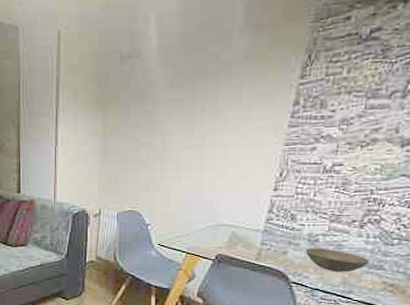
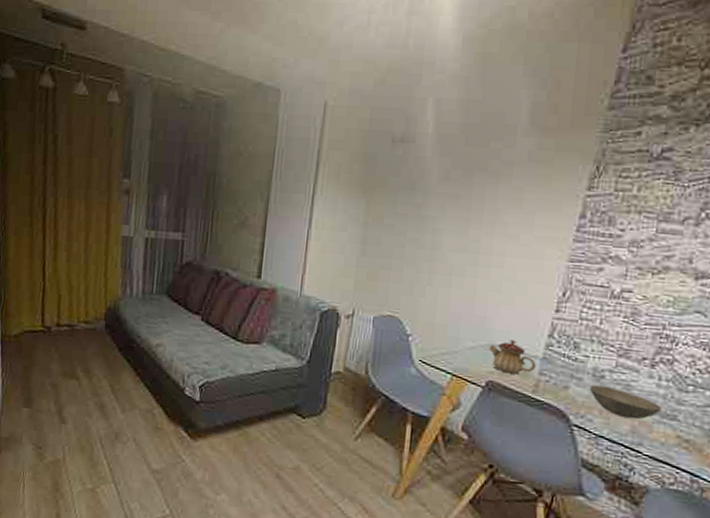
teapot: none [216,219,258,246] -> present [488,340,536,374]

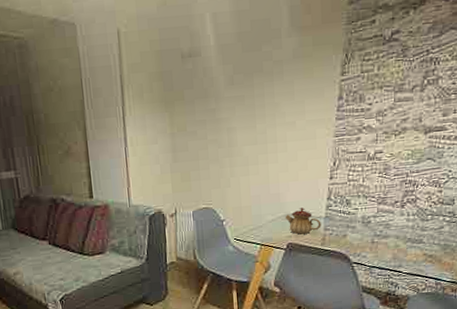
soup bowl: present [589,385,662,419] -> none [361,228,412,250]

